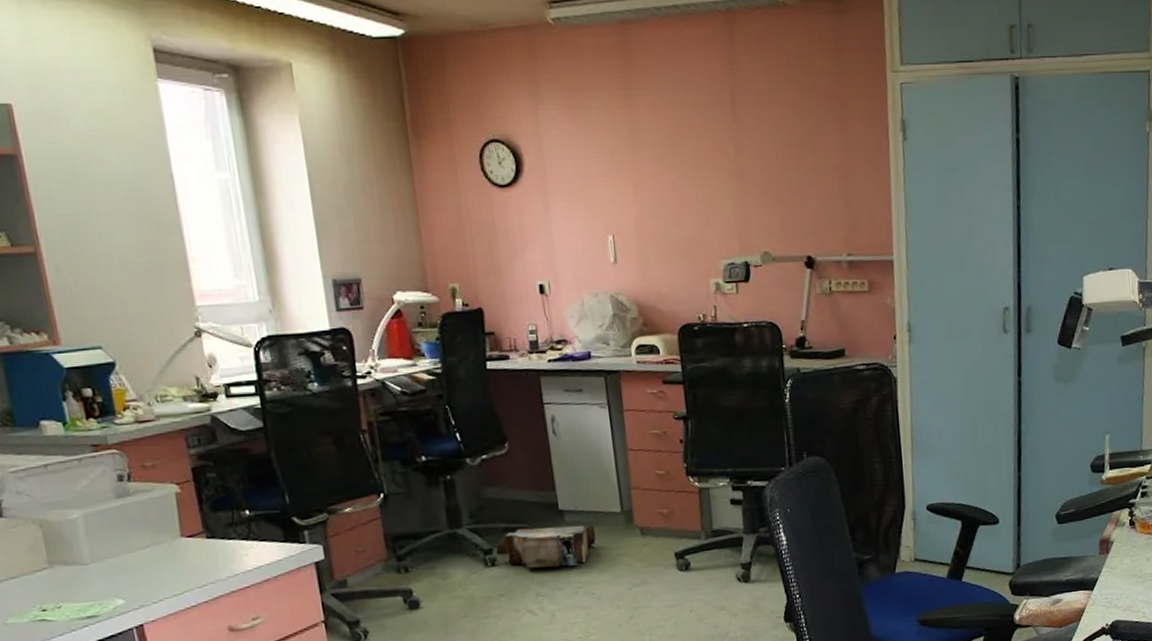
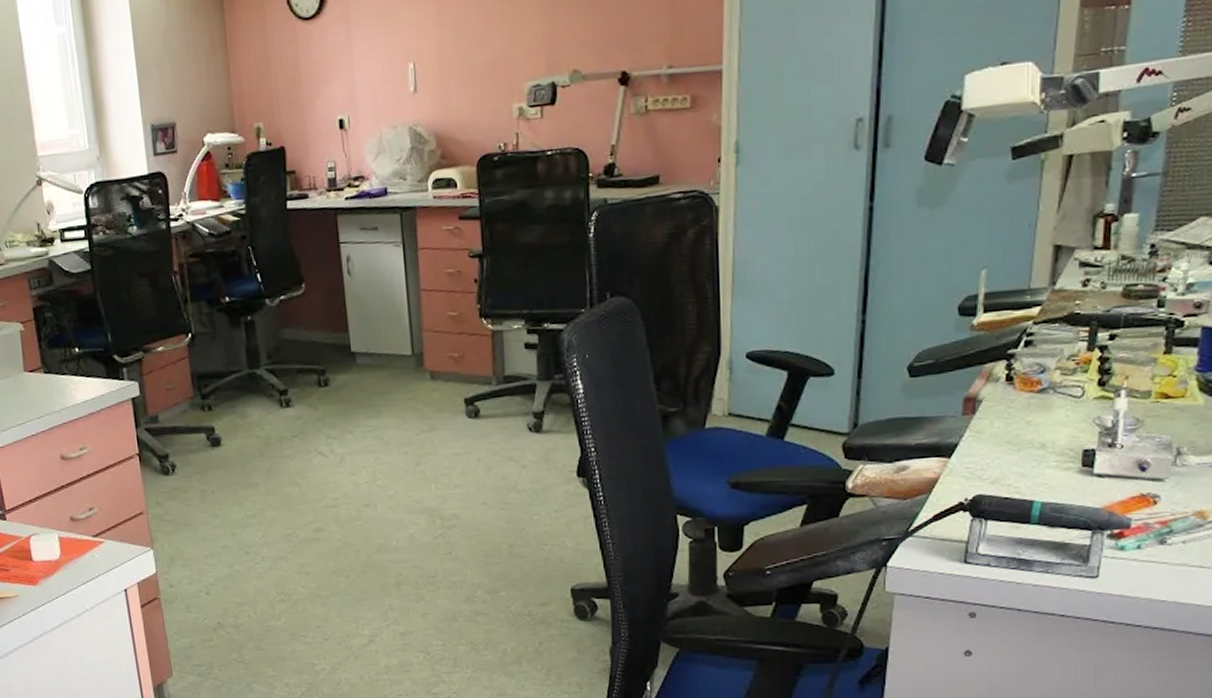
cardboard box: present [495,525,596,569] -> none [290,368,386,411]

